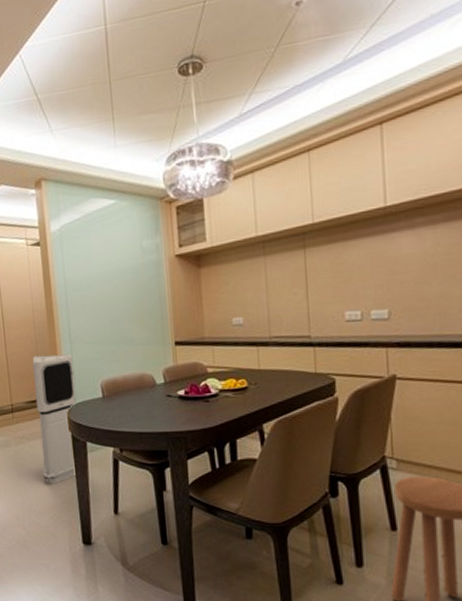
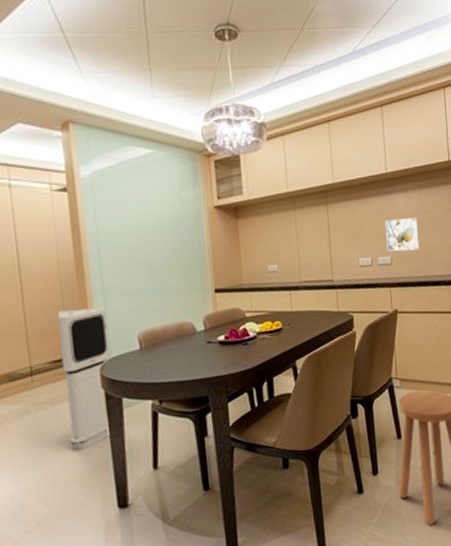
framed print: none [382,261,431,304] -> present [385,217,420,252]

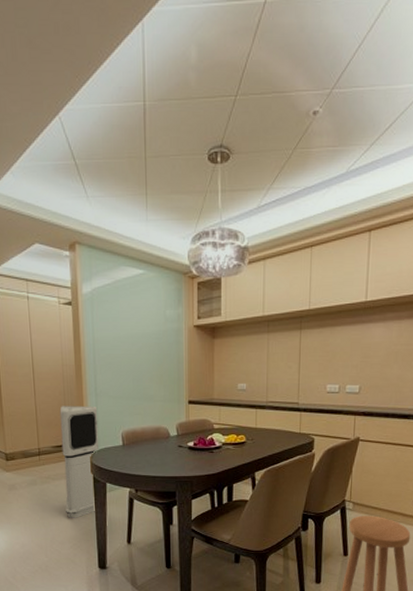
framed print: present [385,217,420,252] -> none [356,349,393,381]

